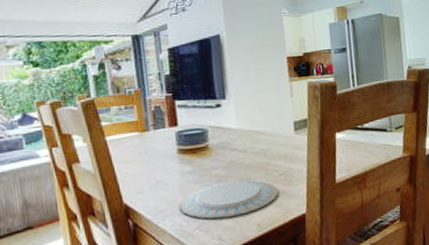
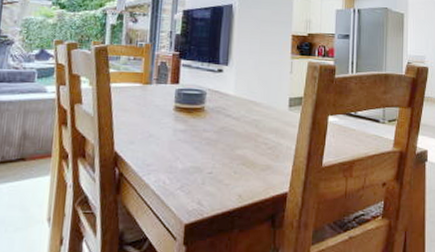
plate: present [179,179,278,219] -> none [166,146,264,183]

